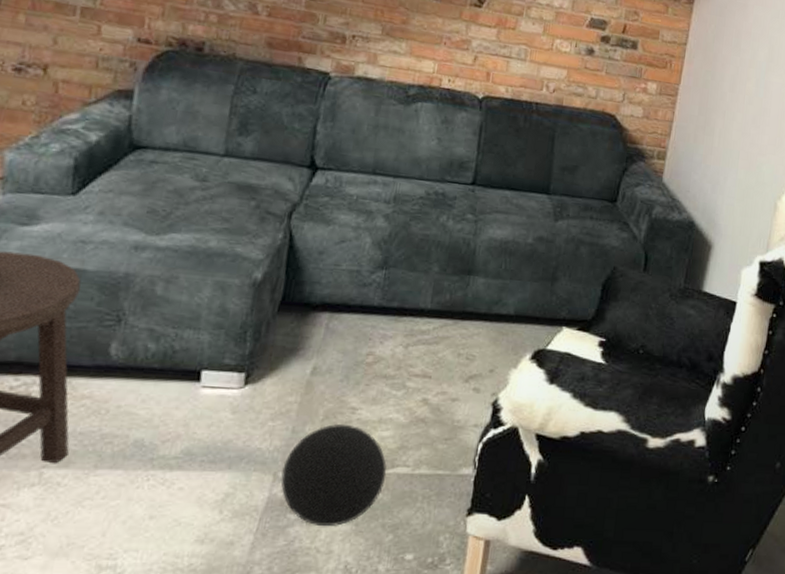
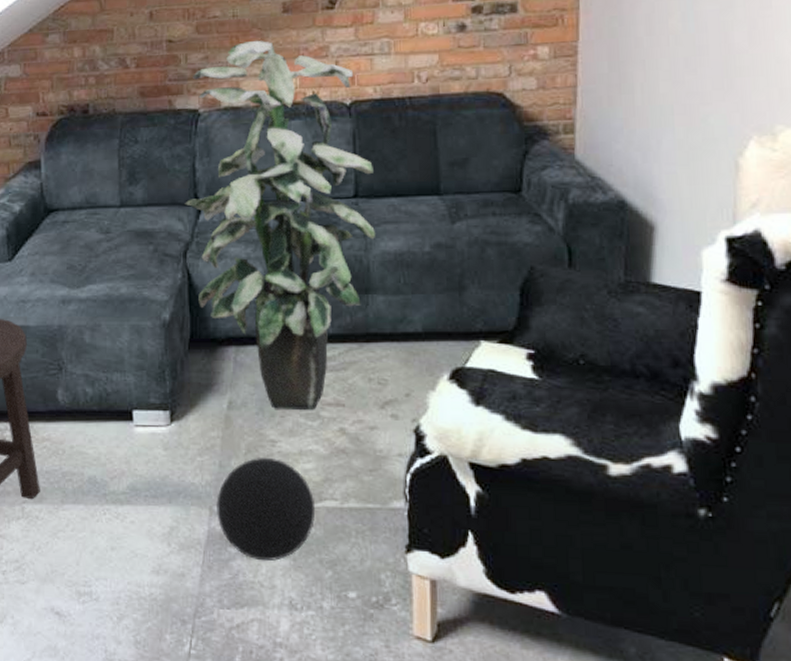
indoor plant: none [297,17,494,381] -> present [185,40,375,411]

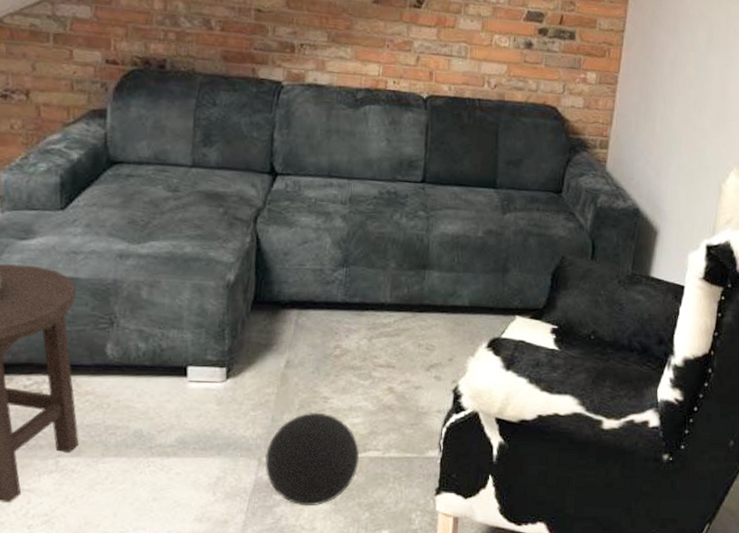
indoor plant: present [185,40,375,411] -> none [260,24,441,372]

